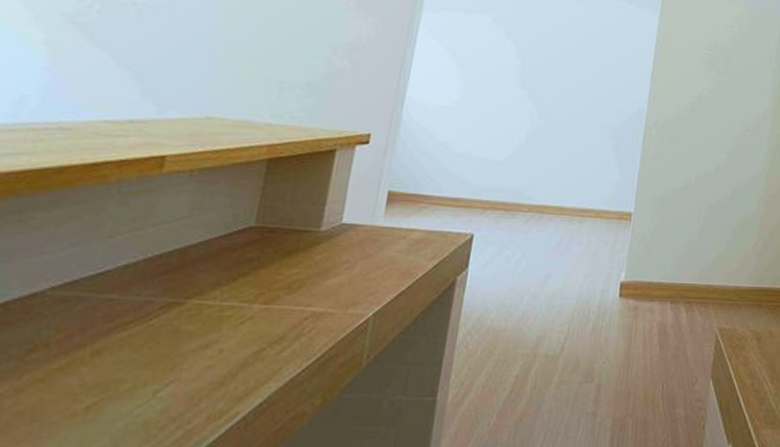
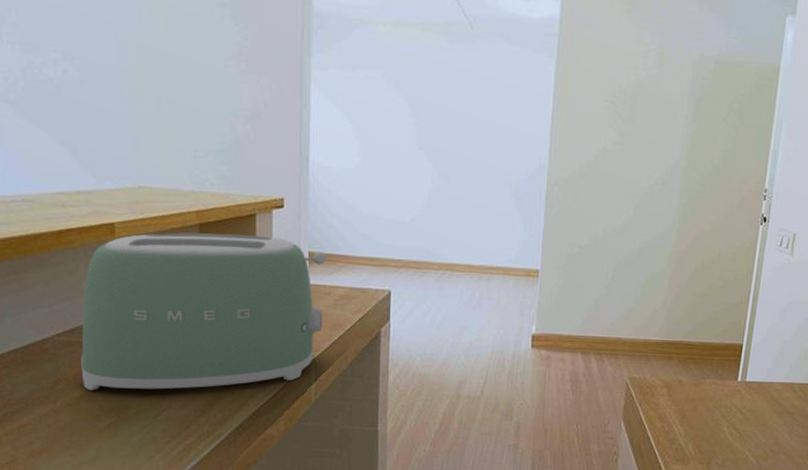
toaster: none [67,168,408,360] -> present [81,232,326,390]

